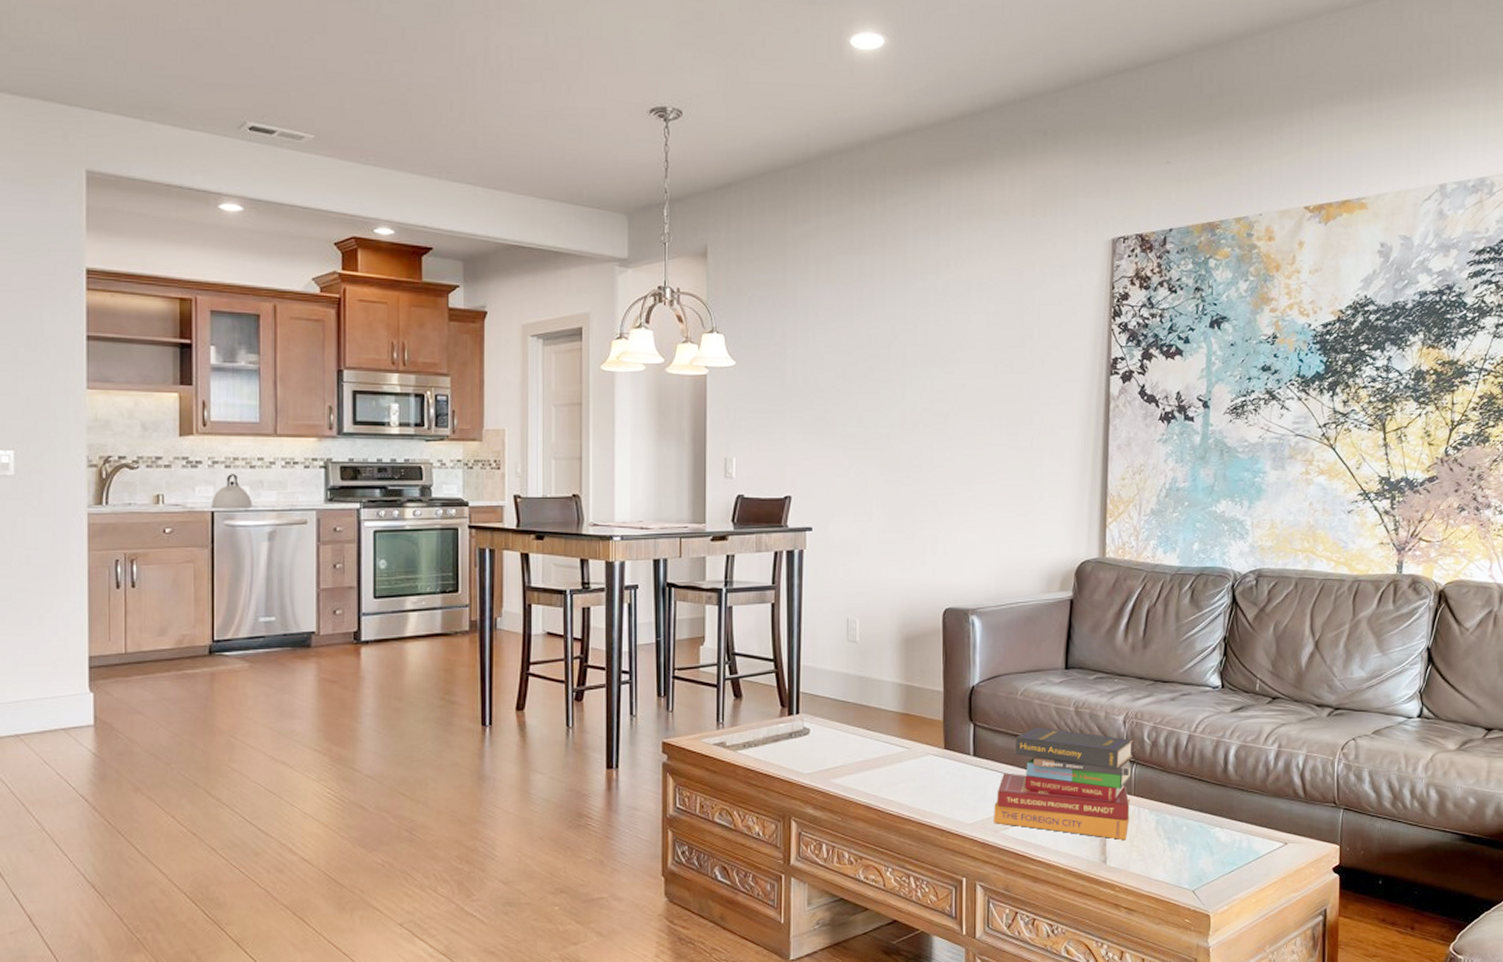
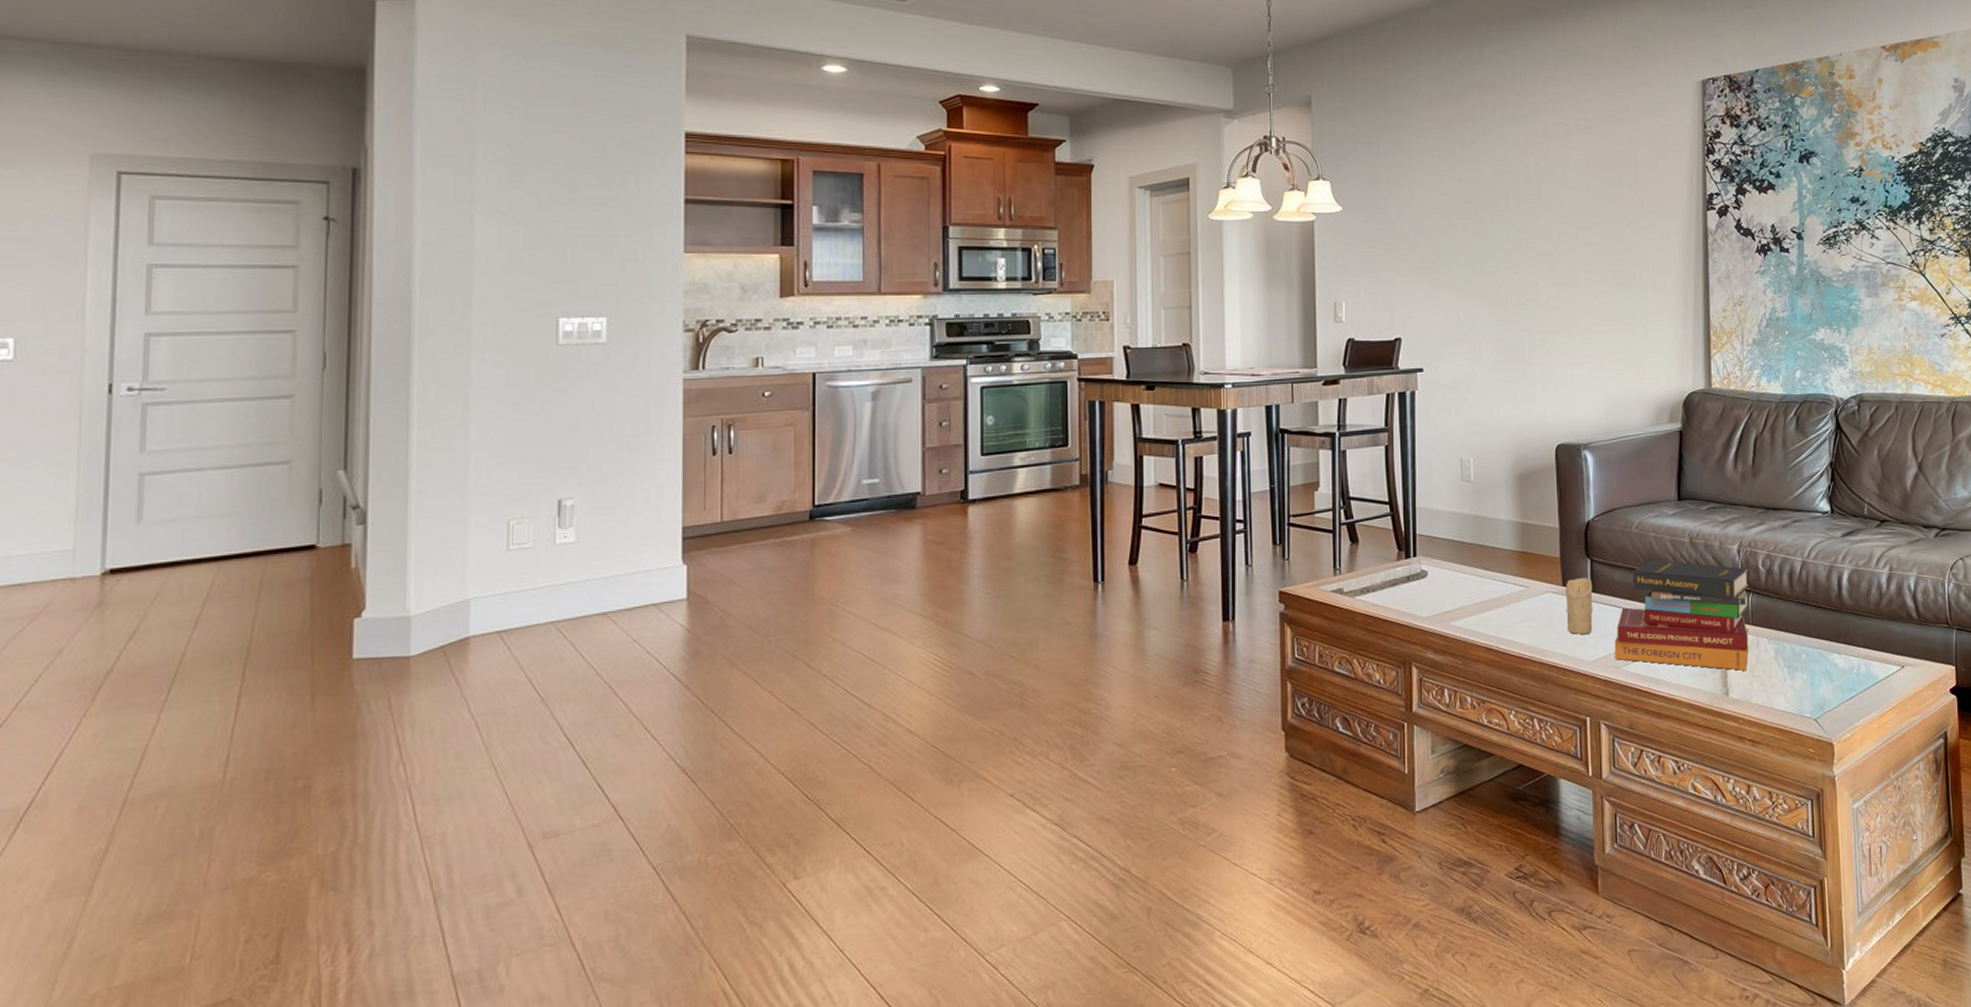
kettle: present [211,474,253,510] -> none [812,334,856,371]
candle: none [946,741,975,797] -> present [1565,577,1594,634]

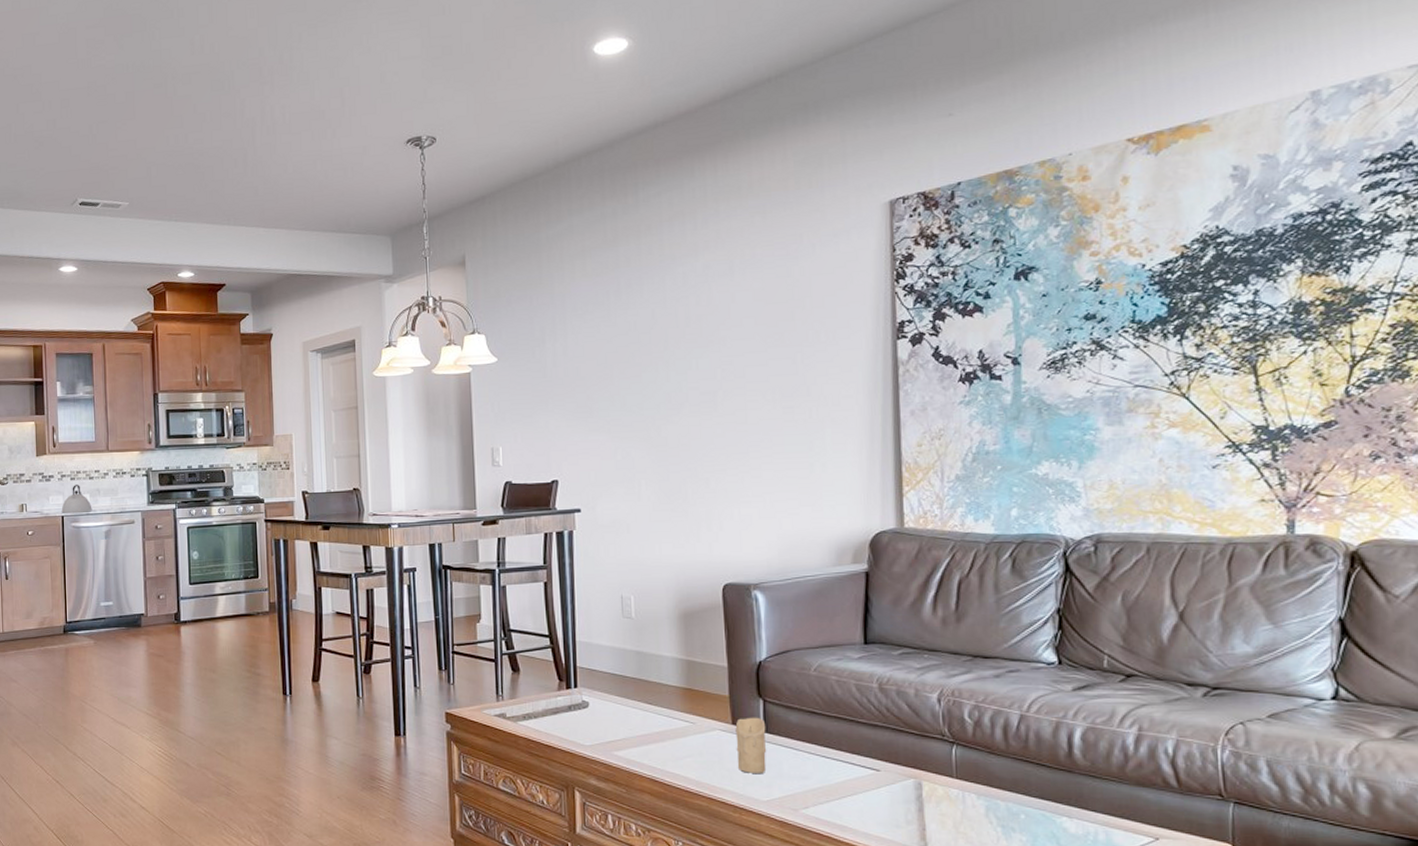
kettle: none [812,334,856,371] -> present [61,485,92,514]
books: present [1614,560,1749,671] -> none [791,704,953,826]

